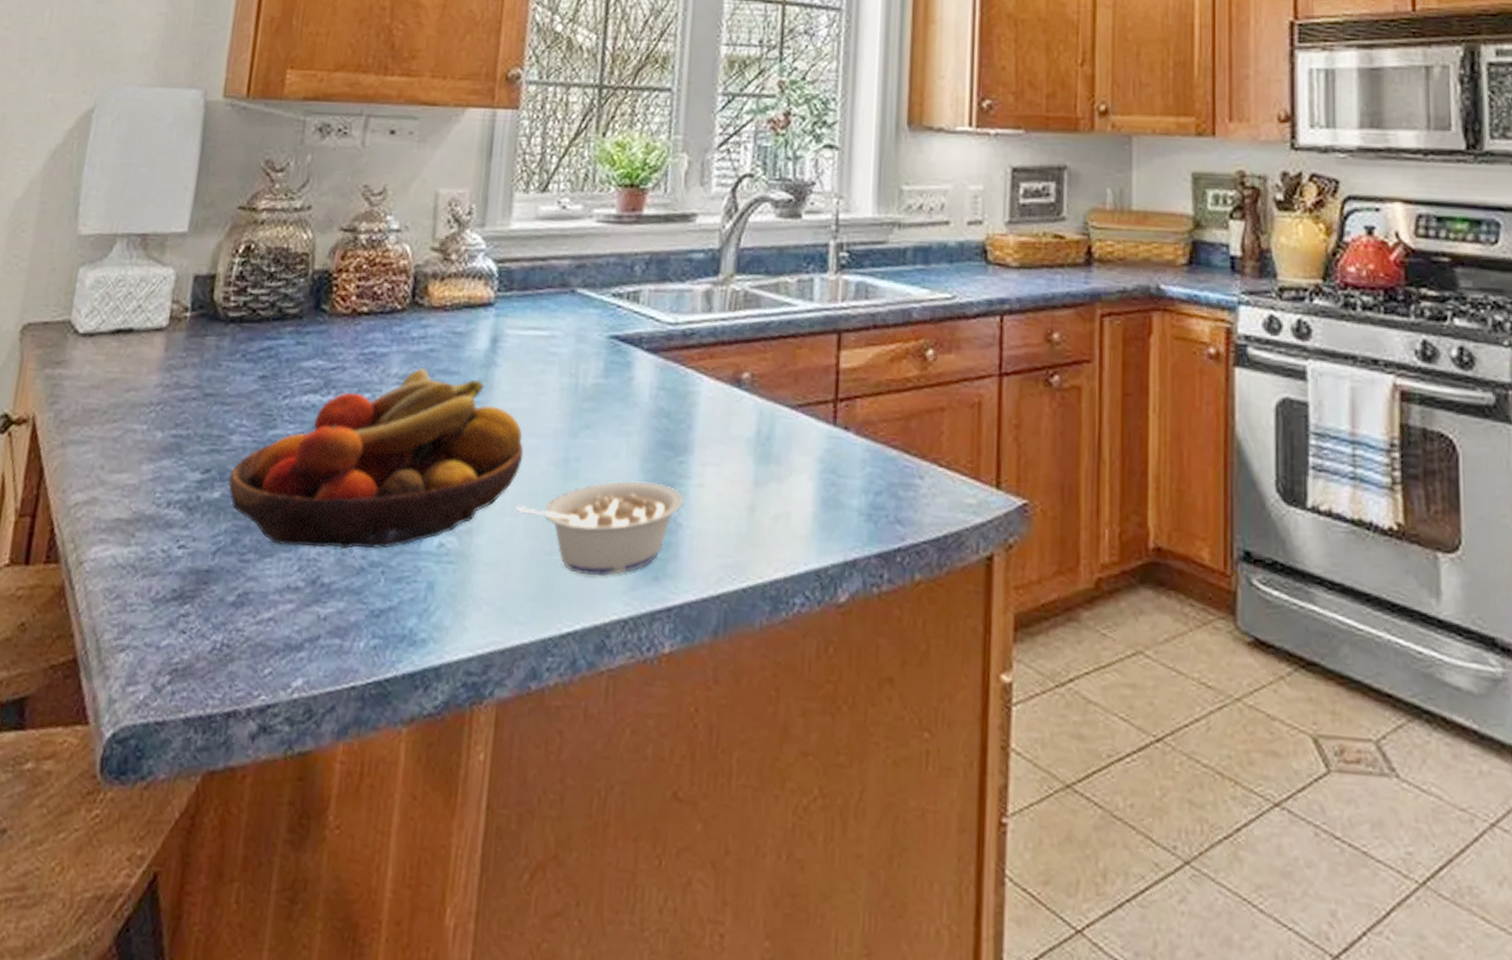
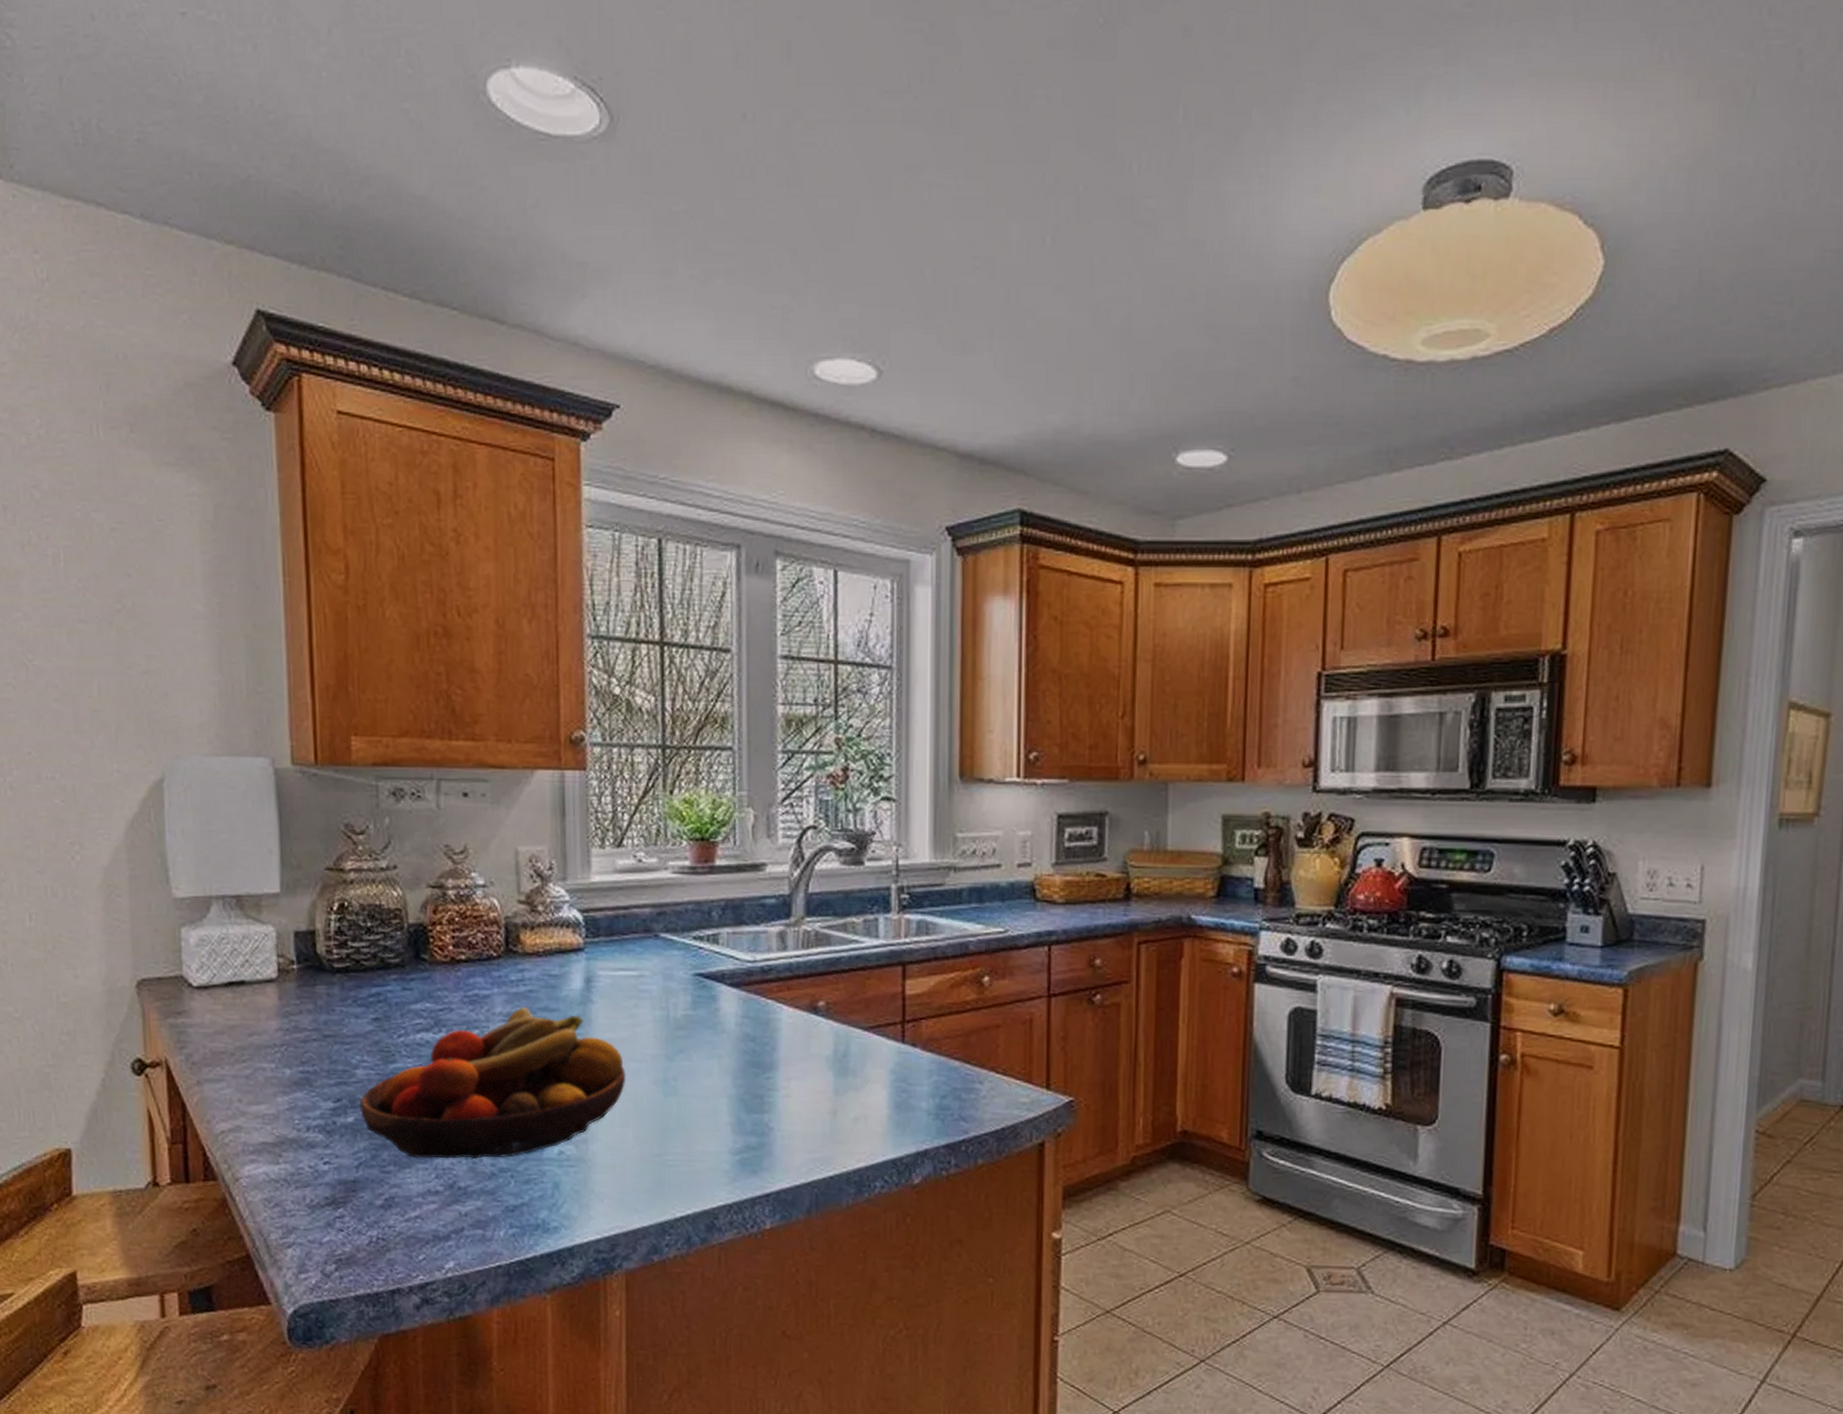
legume: present [516,480,684,577] -> none [624,1094,773,1172]

